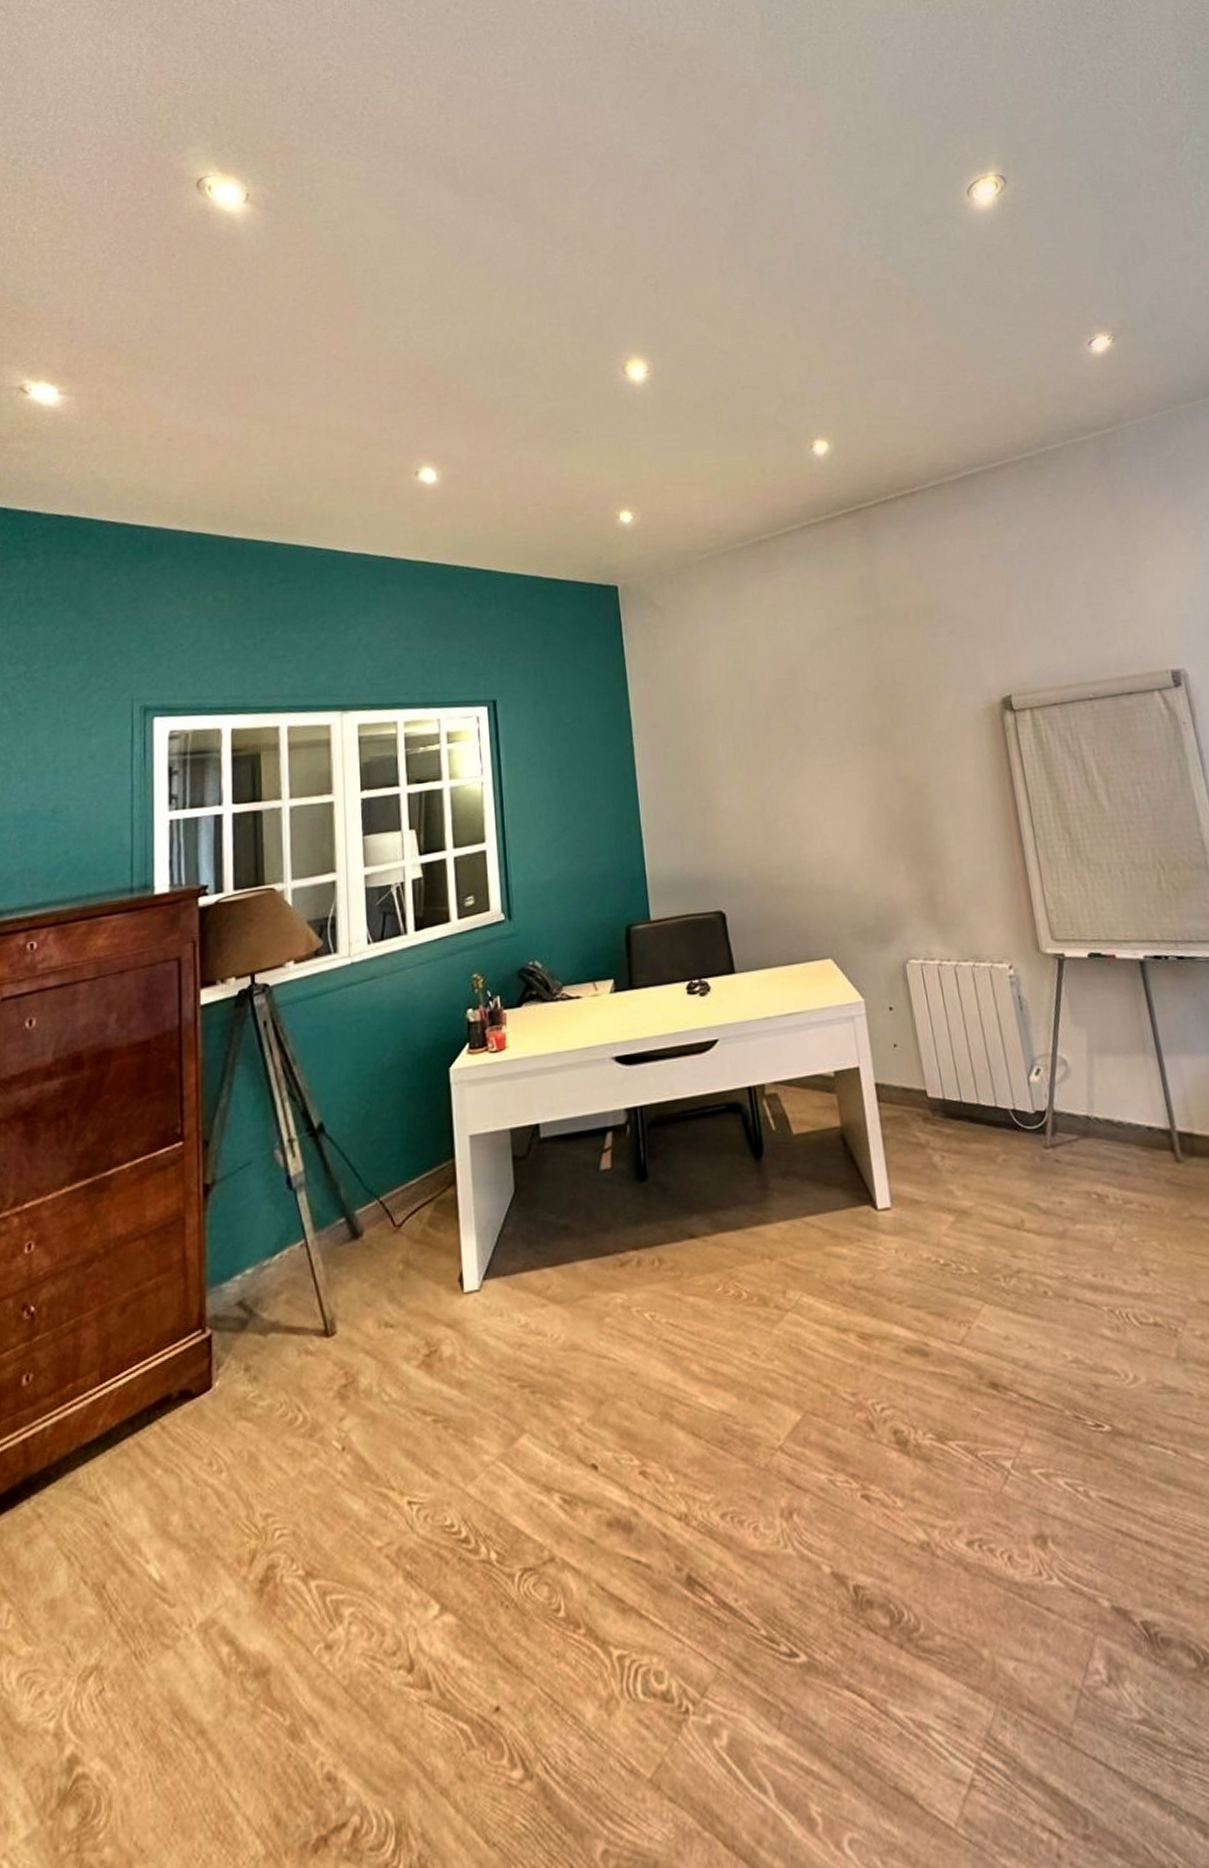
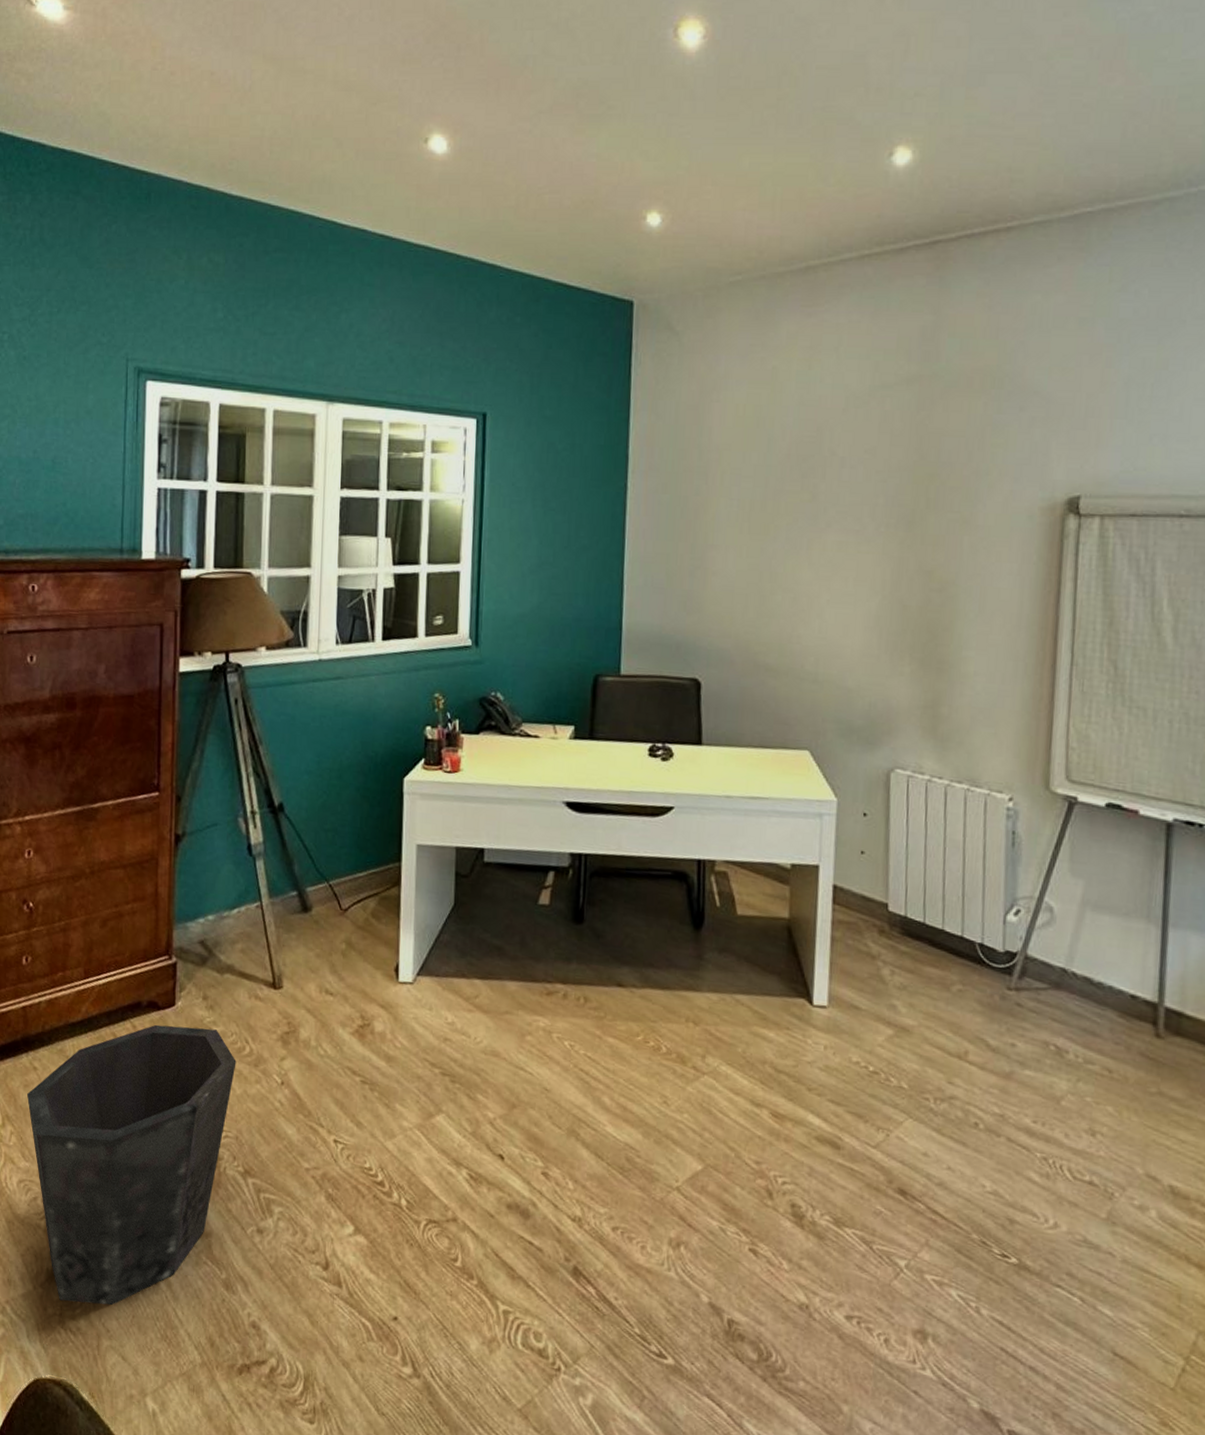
waste bin: none [30,1404,288,1829] -> present [27,1024,236,1306]

